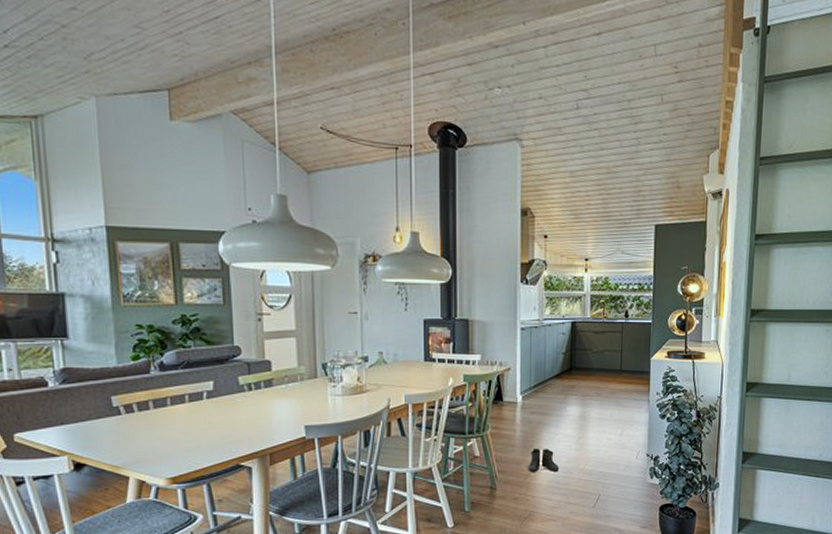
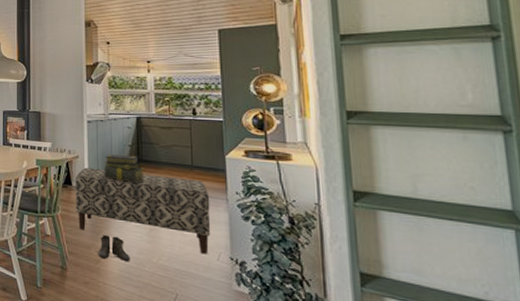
bench: none [506,380,634,454] -> present [76,167,210,255]
stack of books: none [537,364,577,393] -> present [105,154,145,184]

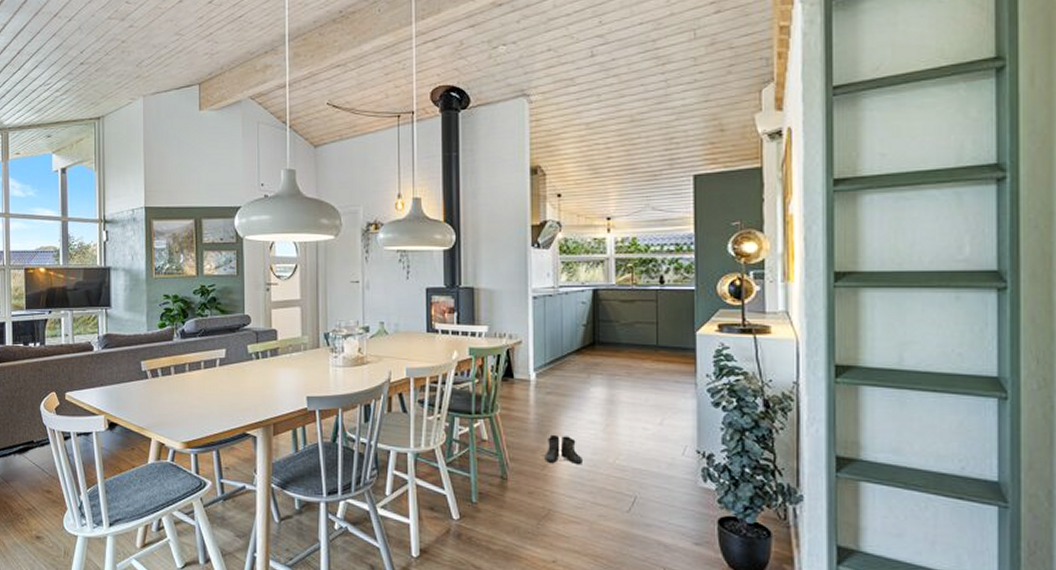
bench: present [76,167,210,255] -> none [518,355,676,449]
stack of books: present [105,154,145,184] -> none [554,337,601,371]

